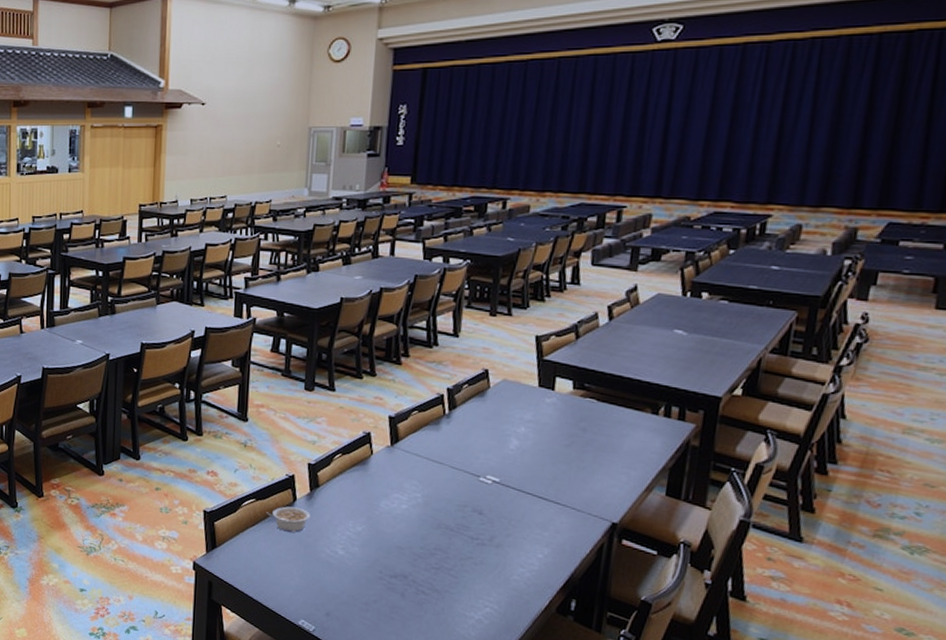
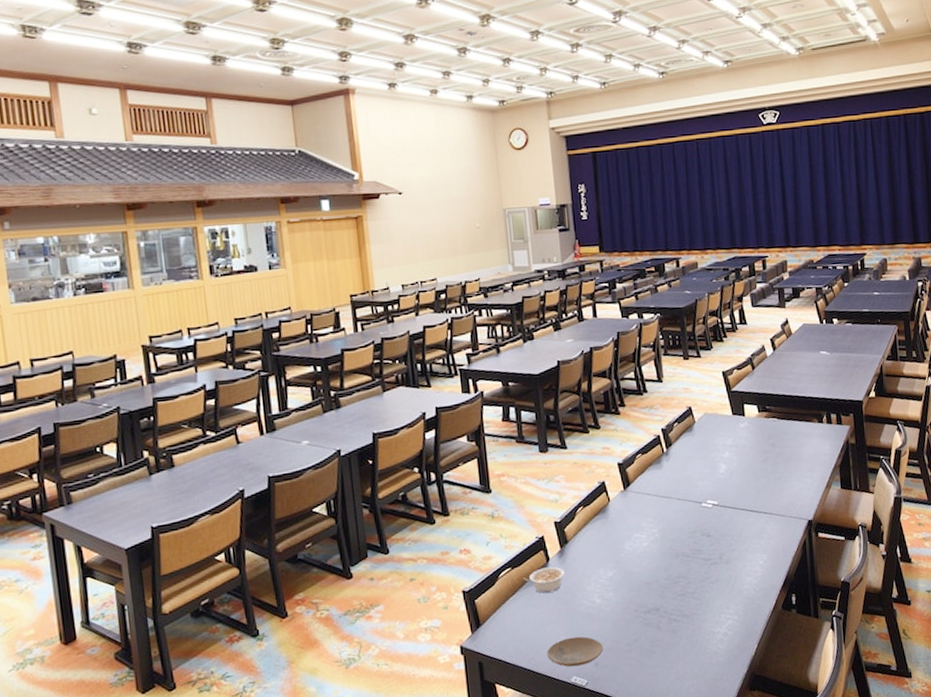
plate: none [278,581,338,612] -> present [547,636,603,667]

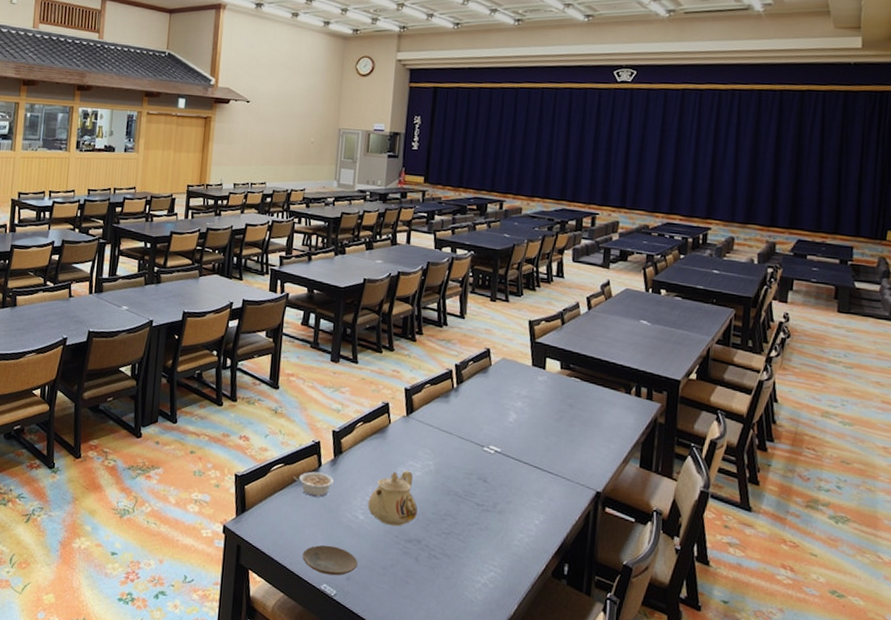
teapot: none [602,543,651,602] -> present [368,470,417,527]

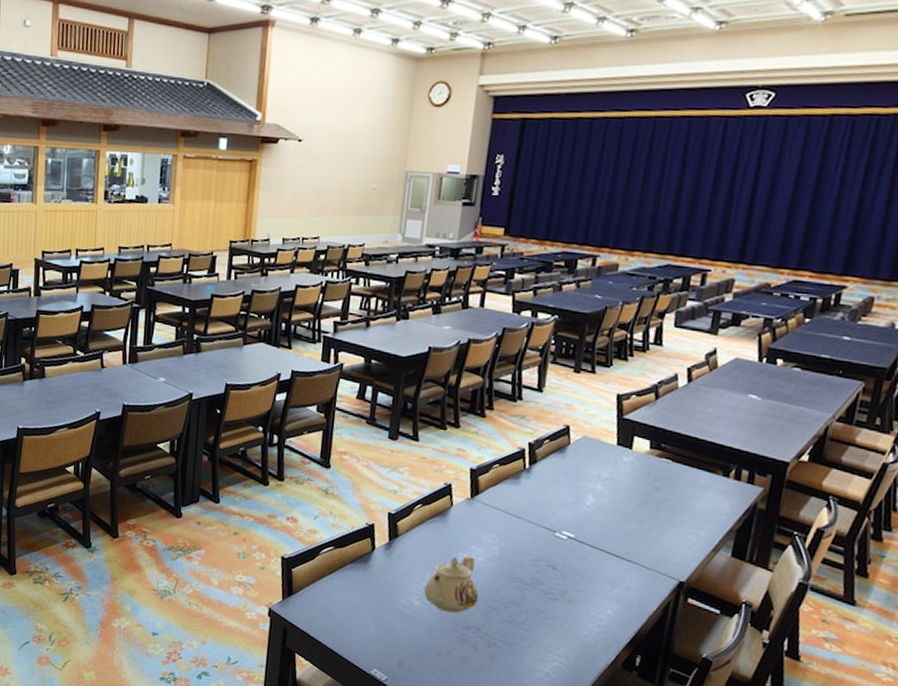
legume: present [294,471,334,497] -> none [345,555,388,582]
plate: present [302,545,358,576] -> none [352,630,411,662]

